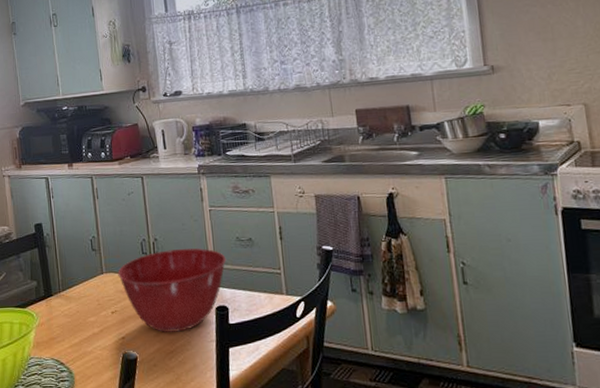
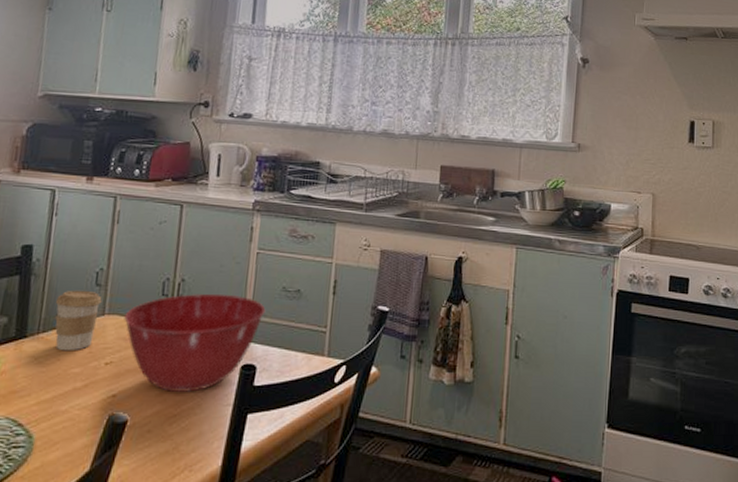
coffee cup: none [66,255,99,305] -> present [55,290,102,351]

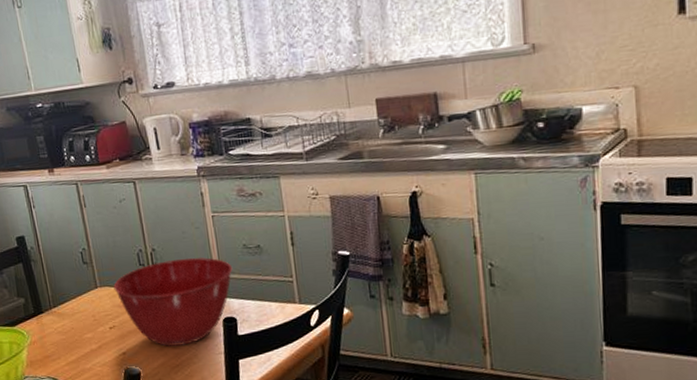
coffee cup: present [55,290,102,351] -> none [55,268,95,321]

